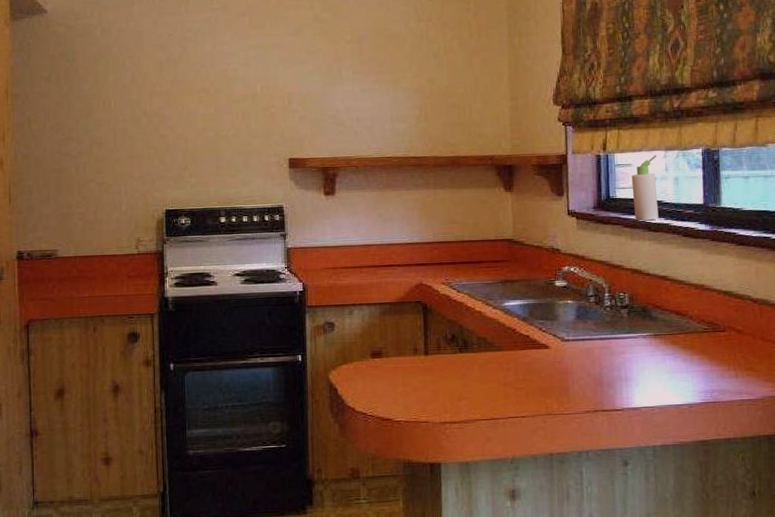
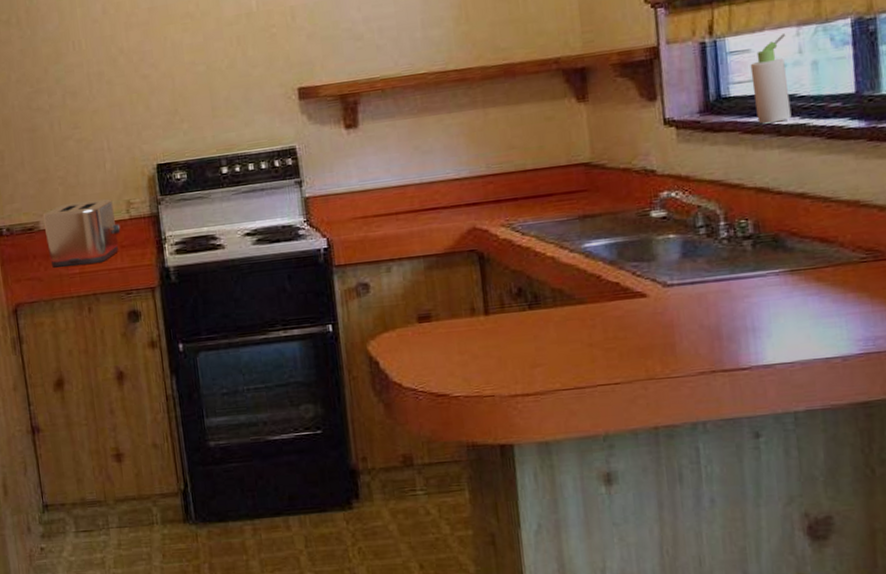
toaster: none [61,235,129,291] -> present [42,198,121,268]

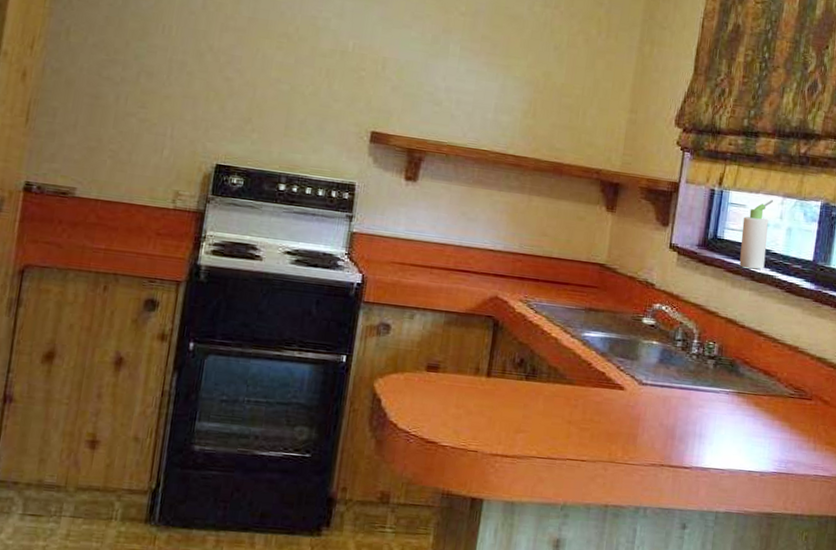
toaster: present [42,198,121,268] -> none [76,177,162,245]

